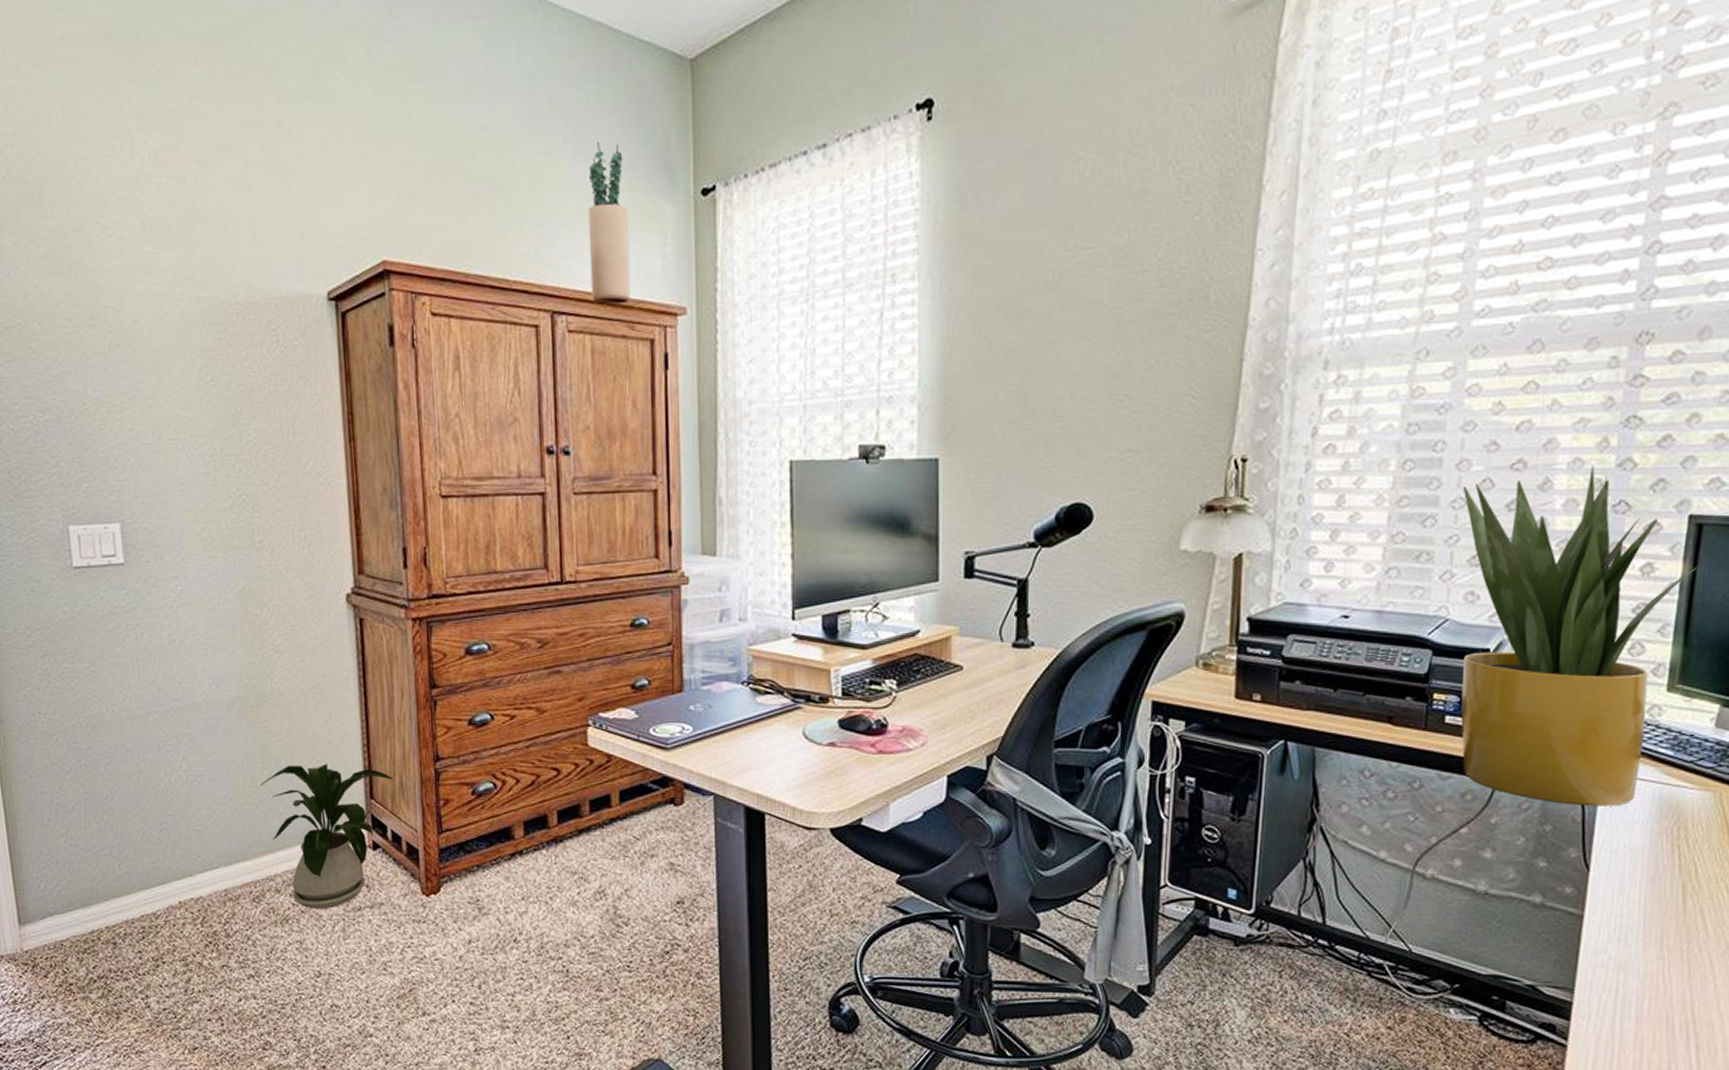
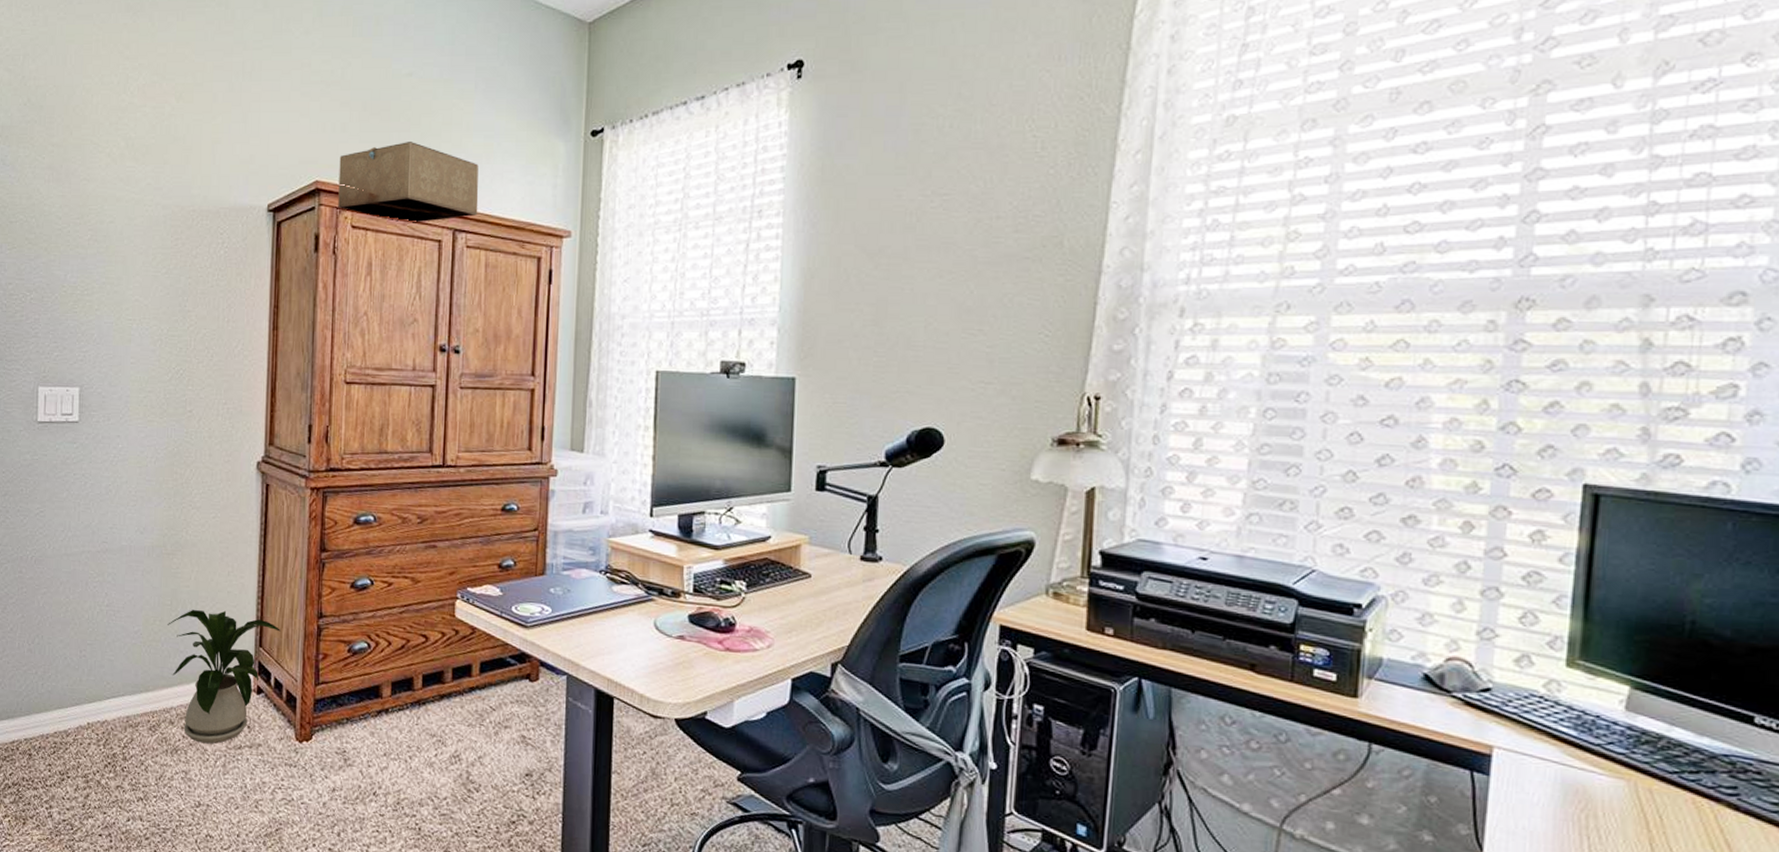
decorative box: none [409,209,579,307] -> present [338,142,479,223]
vase: present [587,141,631,305] -> none [488,88,526,226]
planter: present [1461,464,1698,807] -> none [1328,426,1596,784]

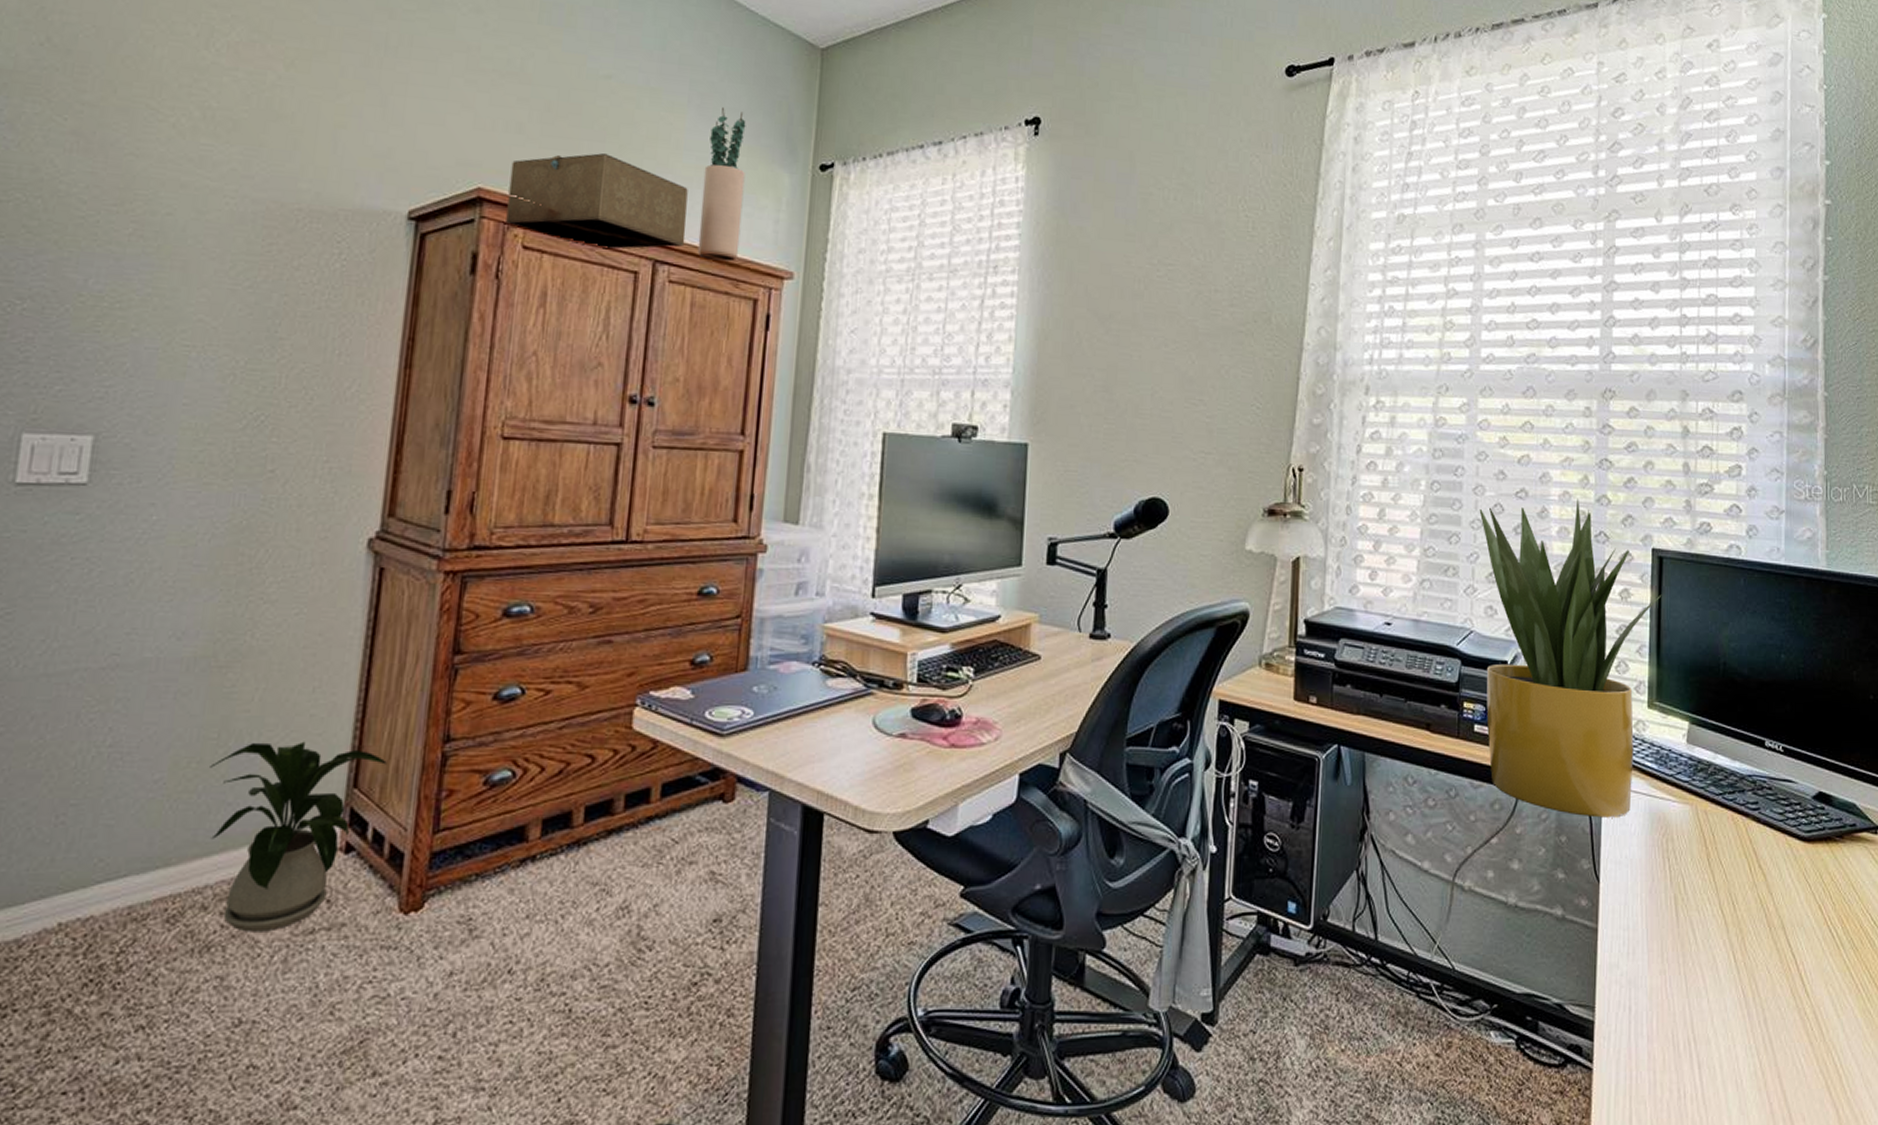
vase: none [488,88,526,226] -> present [697,106,746,262]
planter: none [1328,426,1596,784] -> present [1479,498,1662,818]

